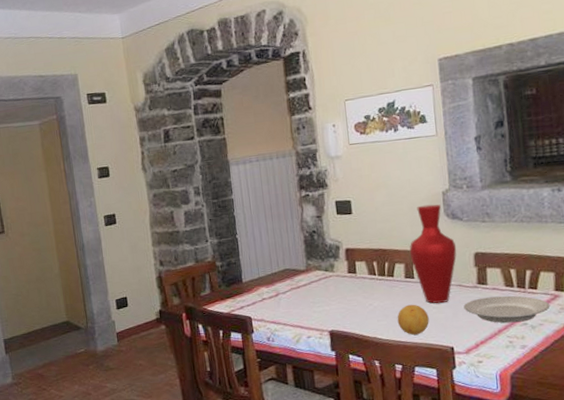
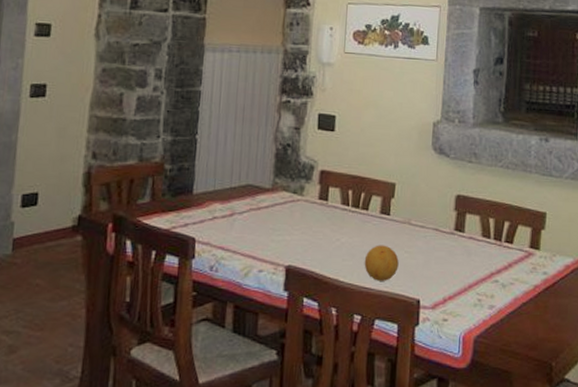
vase: present [409,204,457,304] -> none [389,134,439,247]
plate: present [464,295,550,323] -> none [437,246,523,279]

